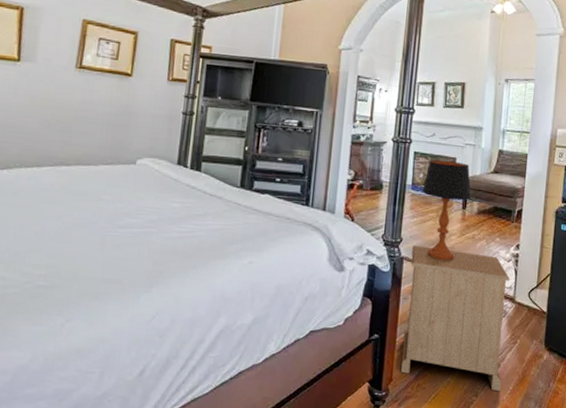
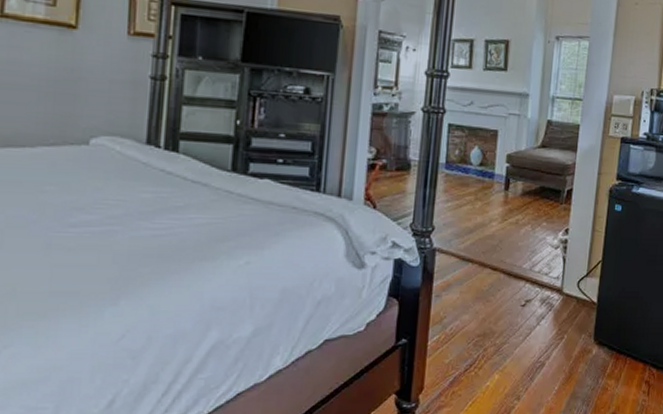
nightstand: present [401,246,511,392] -> none [433,235,558,393]
table lamp: present [422,159,472,261] -> none [458,133,515,250]

